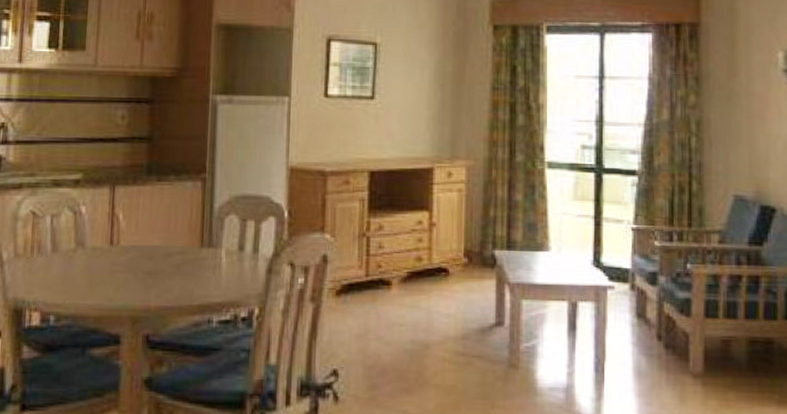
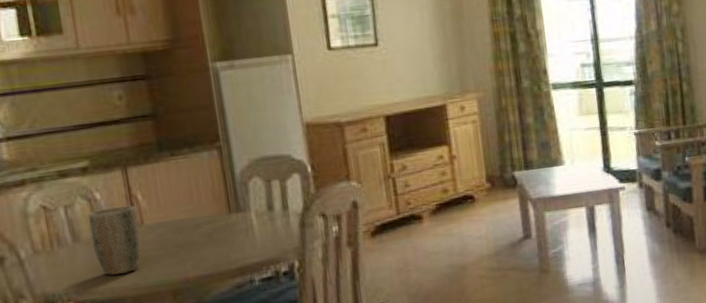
plant pot: none [69,223,116,292] -> present [88,205,142,276]

